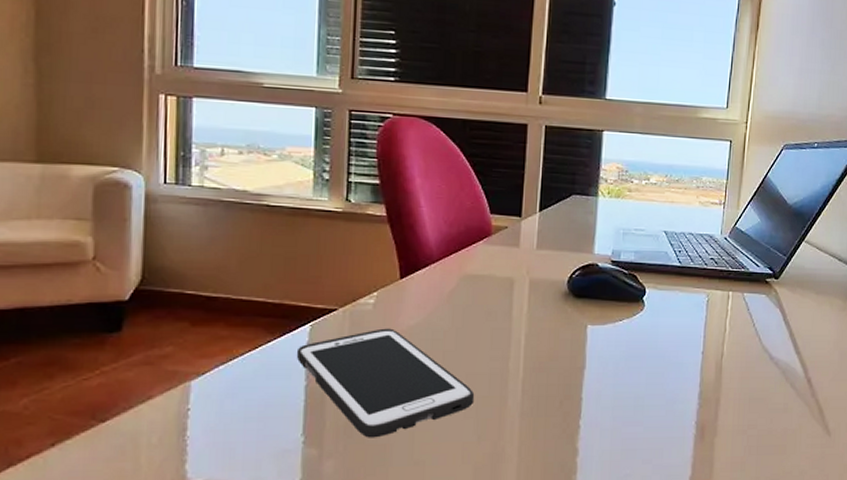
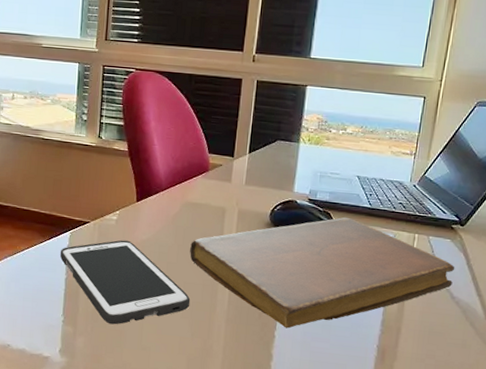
notebook: none [471,278,772,415] -> present [190,217,455,329]

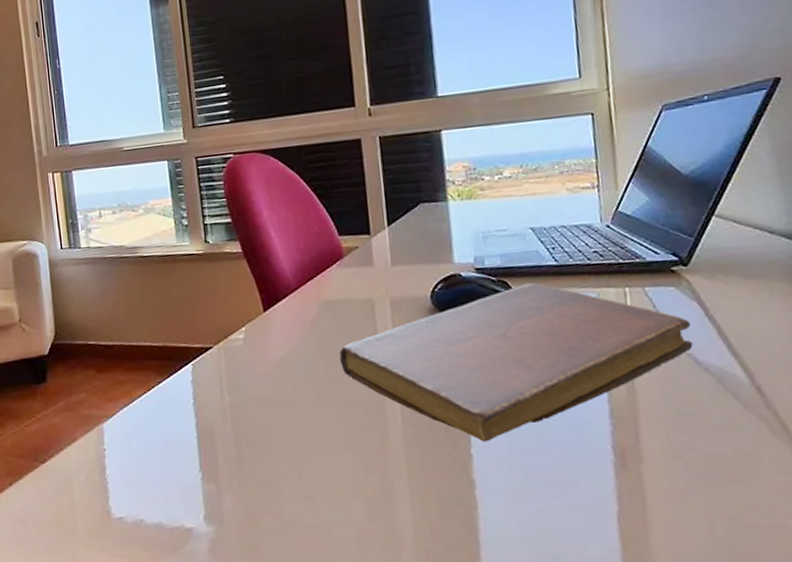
cell phone: present [59,240,191,325] -> none [183,361,355,473]

